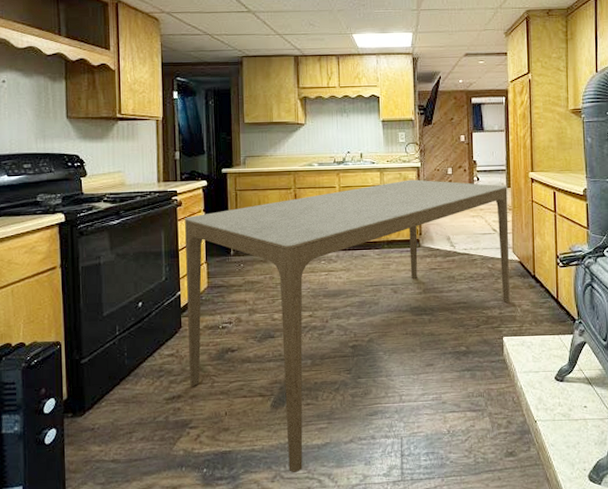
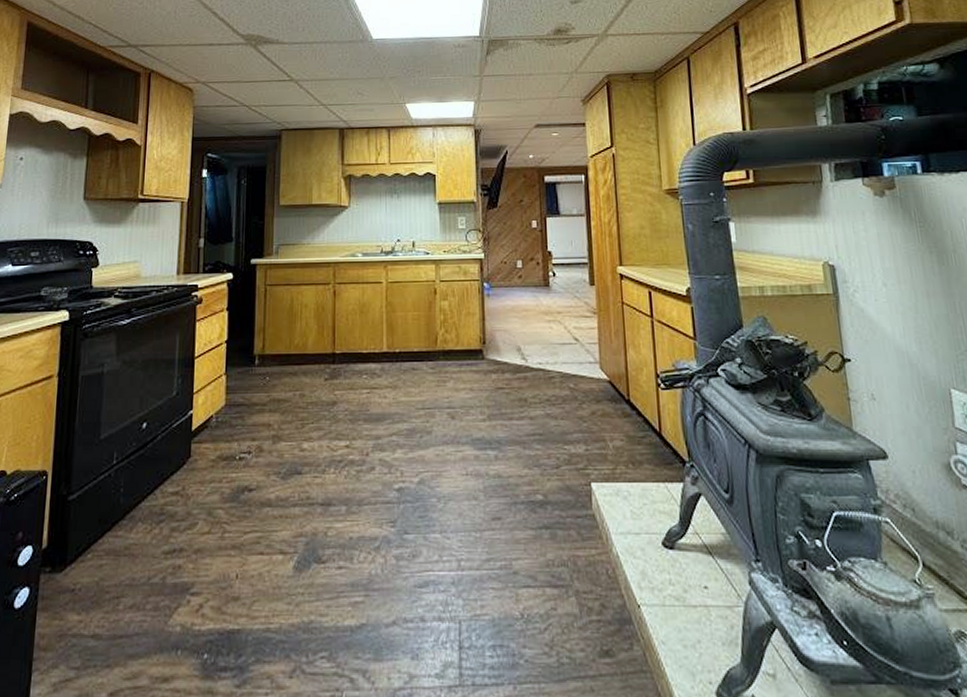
dining table: present [185,179,510,473] -> none [196,274,599,667]

